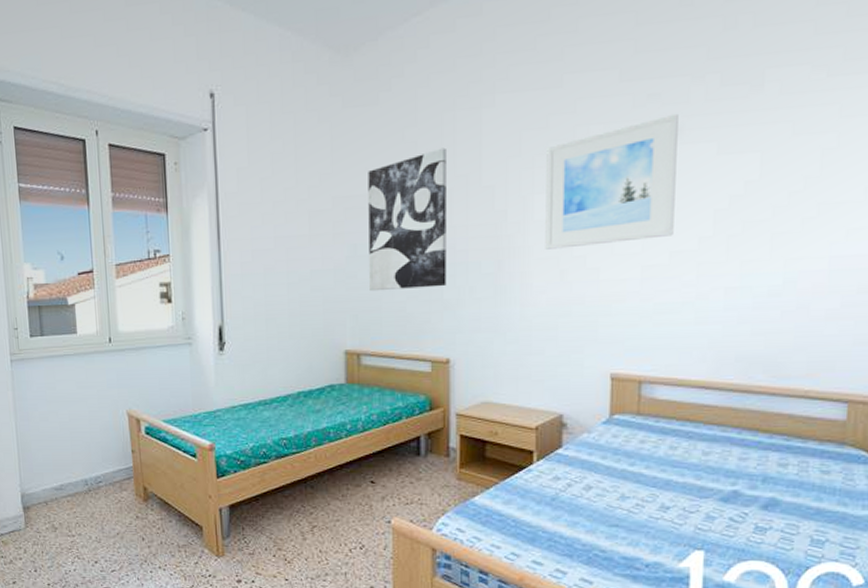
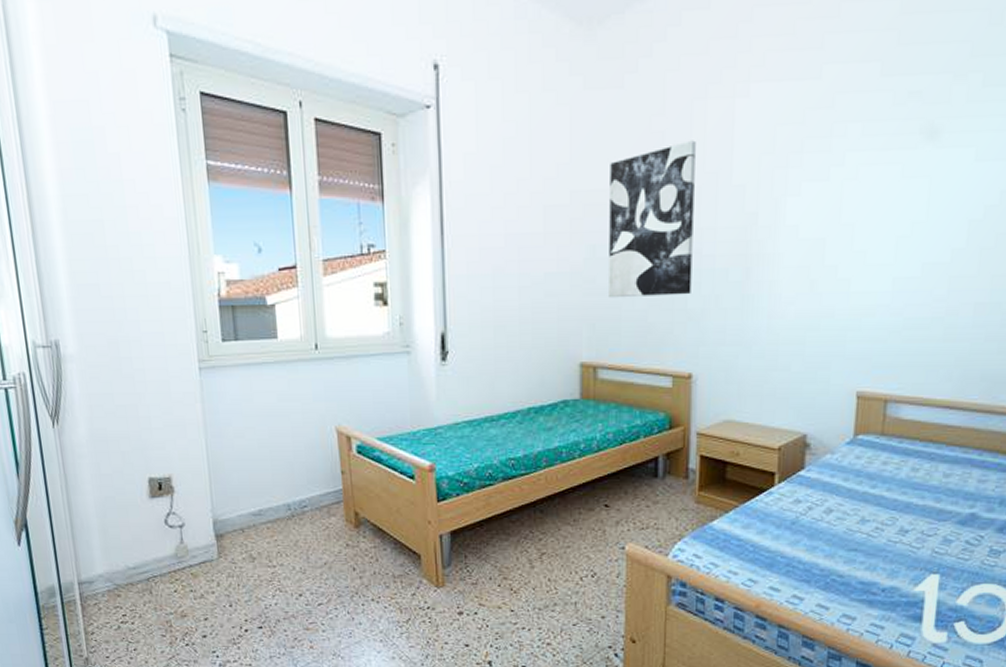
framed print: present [545,113,678,249] -> none [796,114,939,257]

